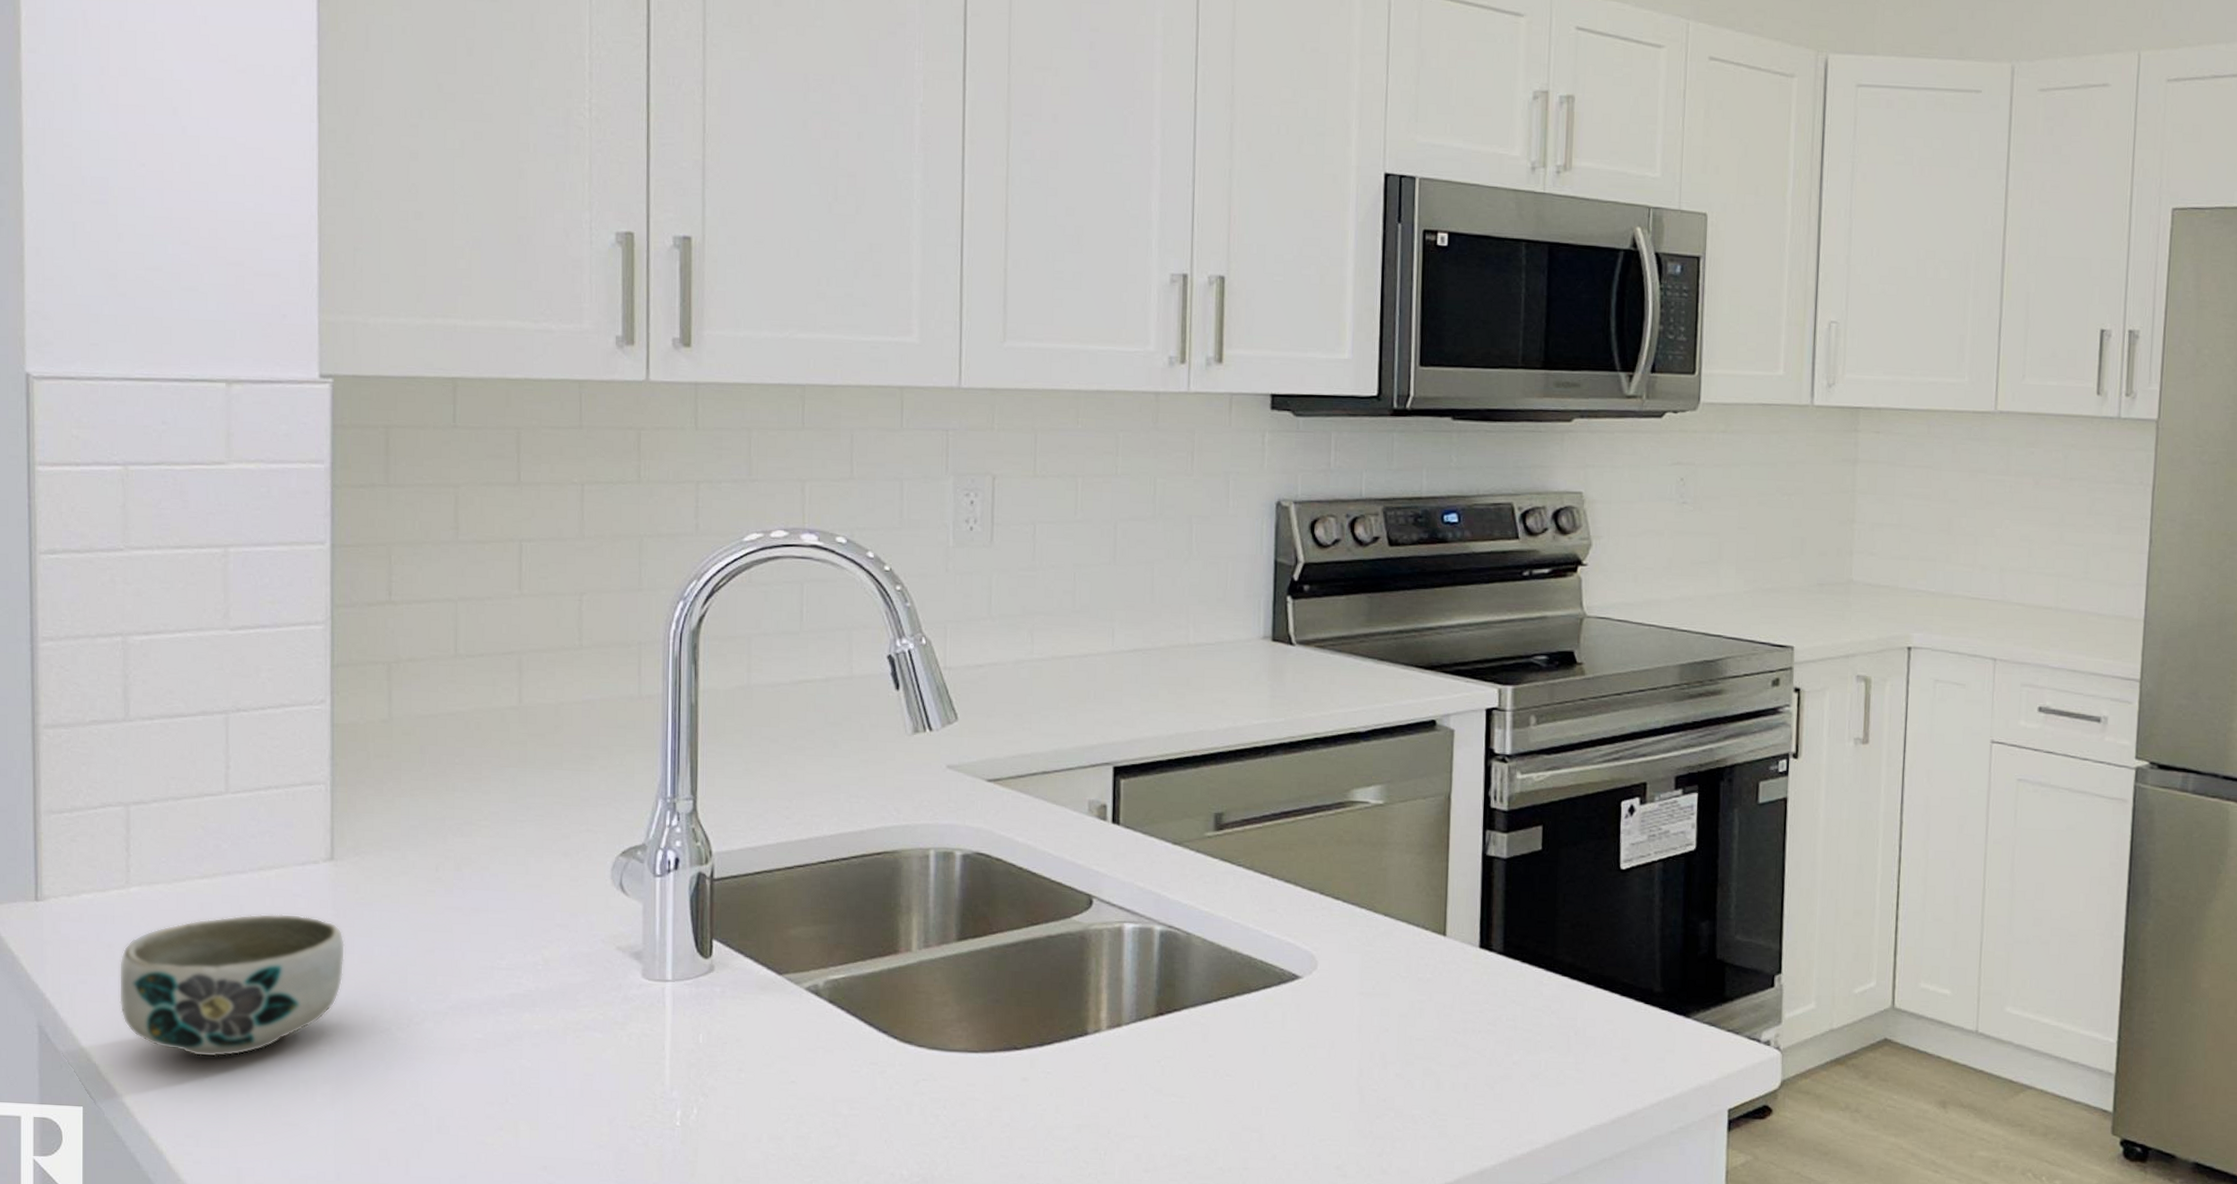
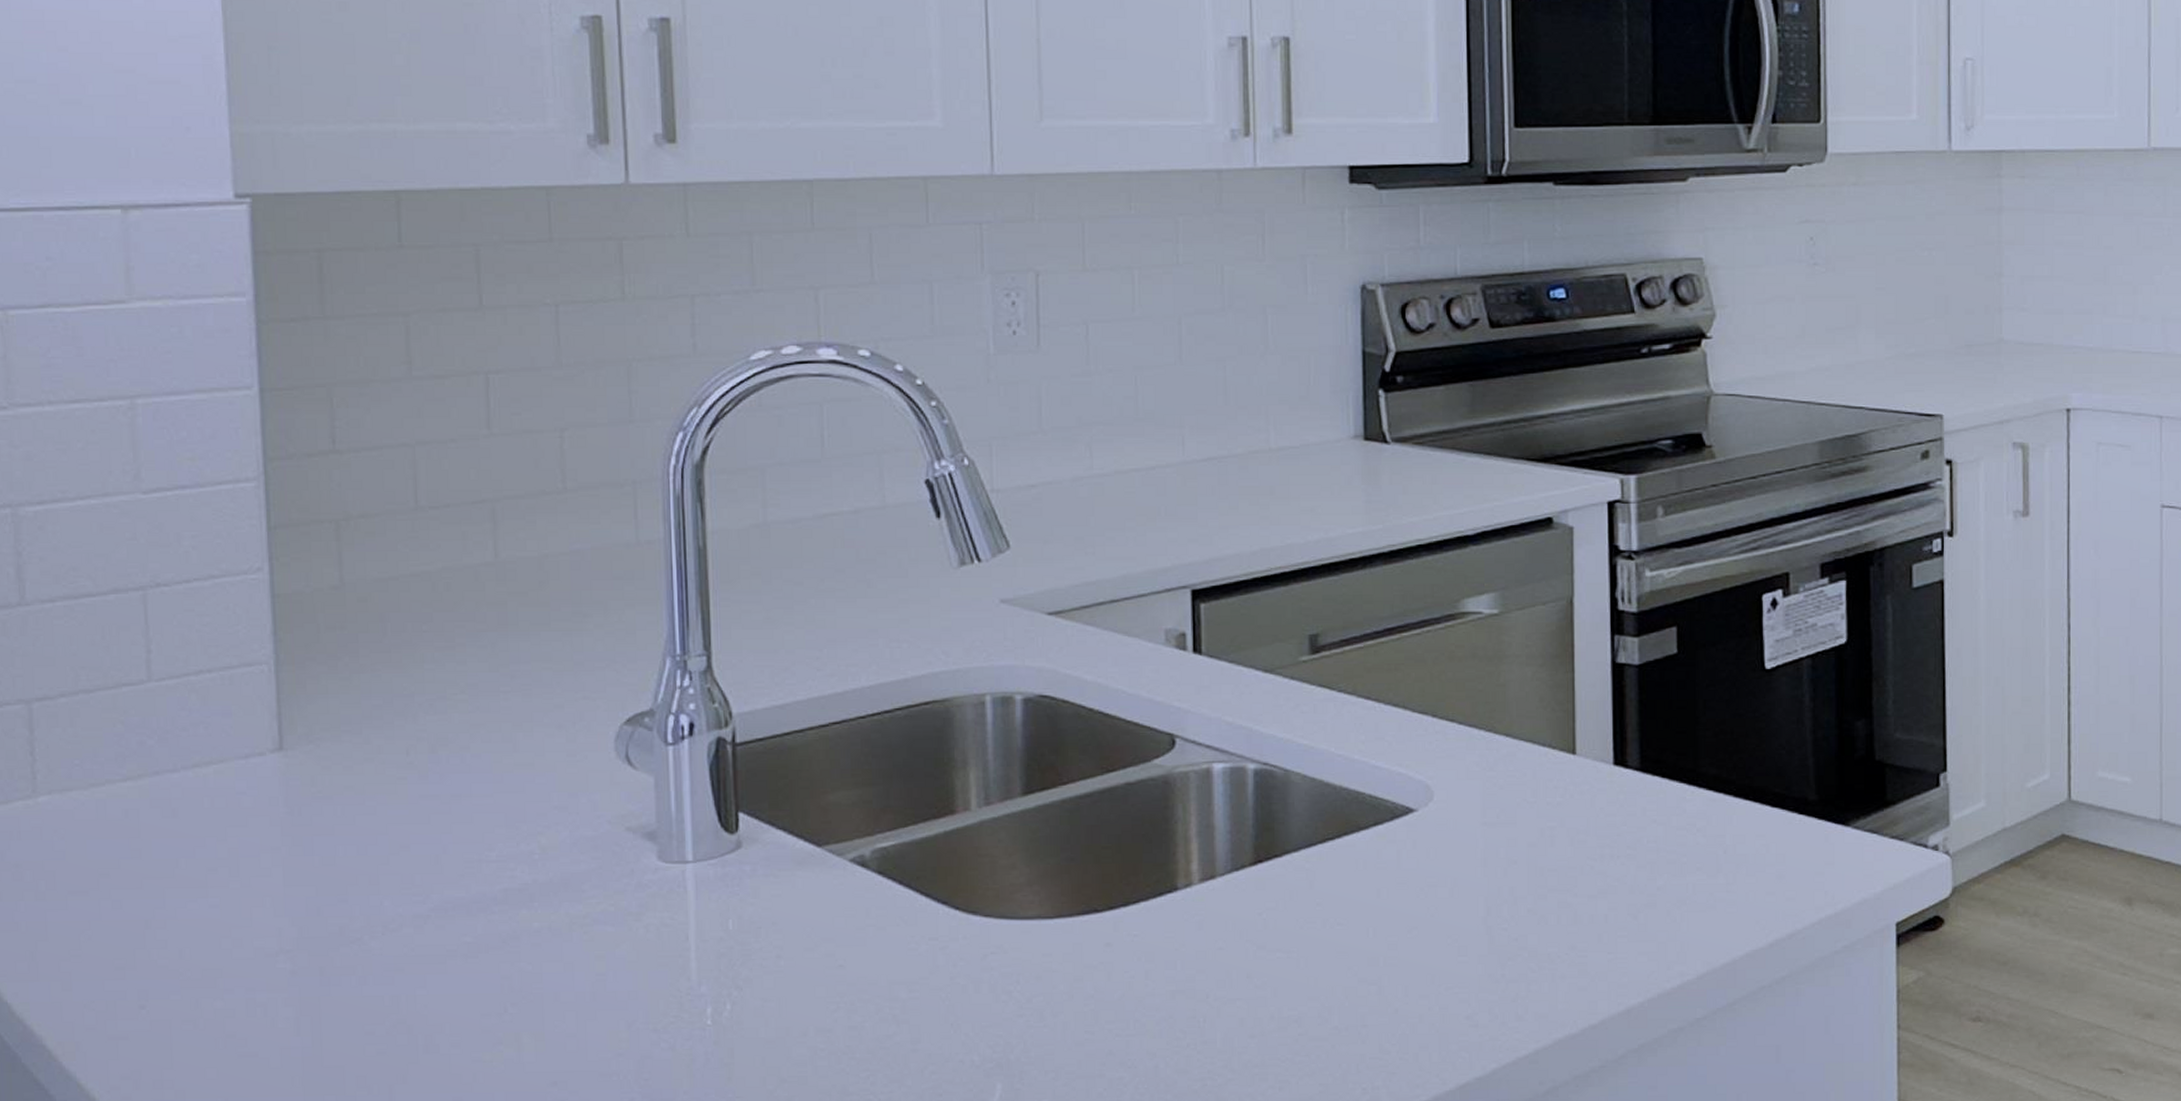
bowl: present [118,913,346,1058] -> none [29,816,303,986]

